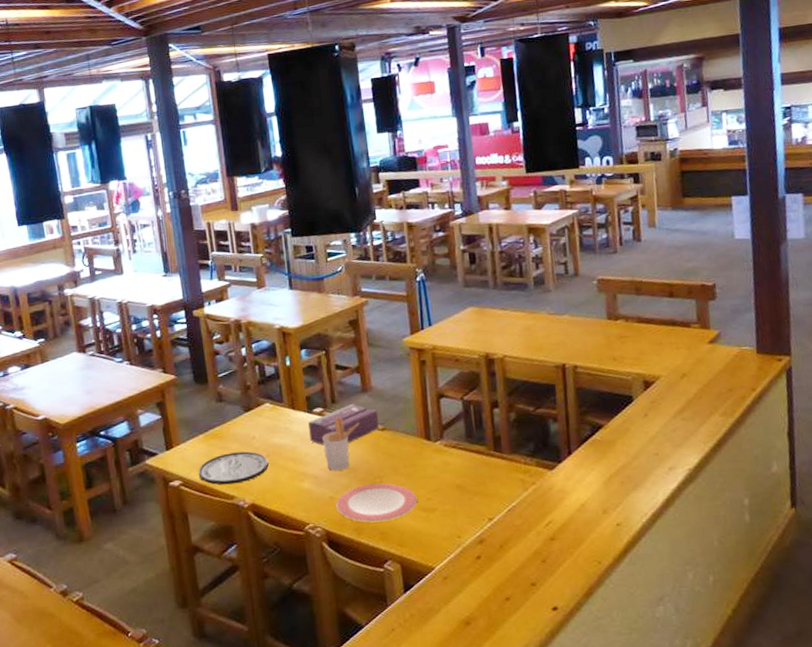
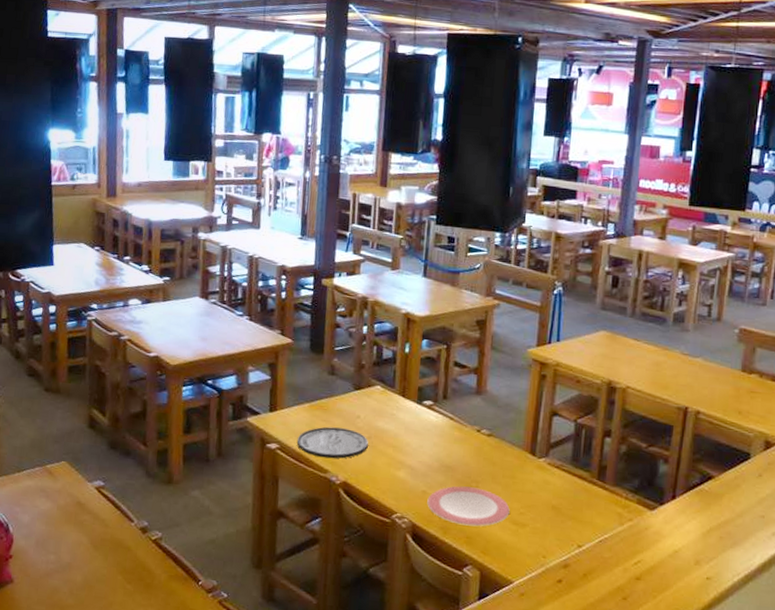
tissue box: present [308,403,380,445] -> none [414,403,488,442]
utensil holder: present [322,417,359,471] -> none [426,413,467,467]

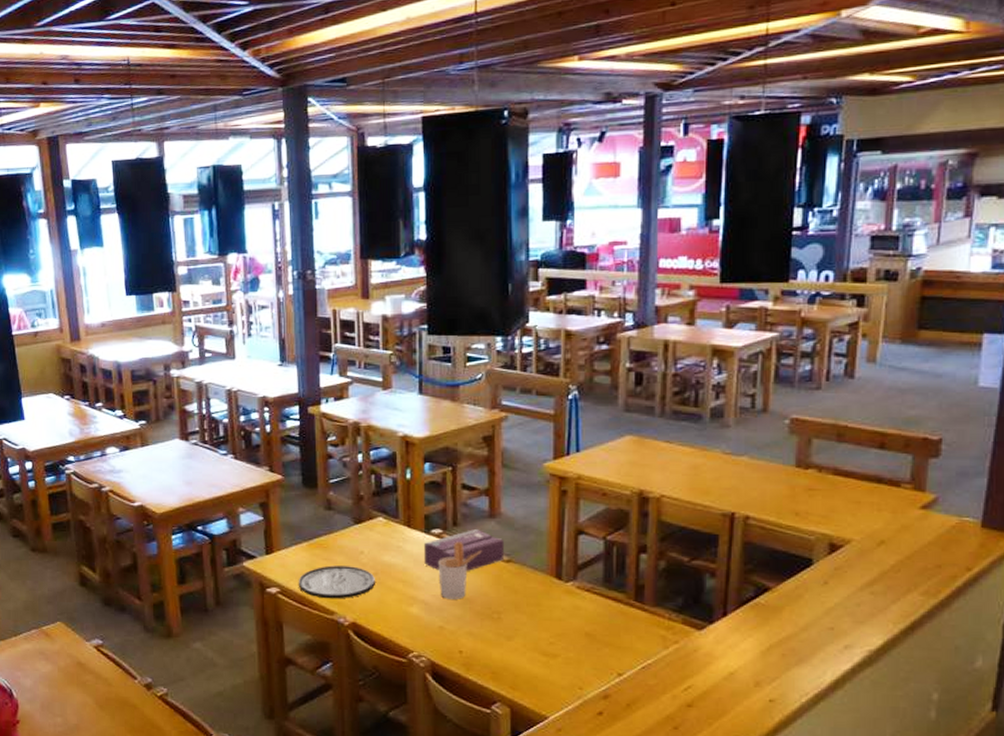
tissue box: none [414,403,488,442] -> present [424,528,505,571]
utensil holder: none [426,413,467,467] -> present [438,541,482,600]
plate: present [427,486,510,527] -> none [445,618,538,661]

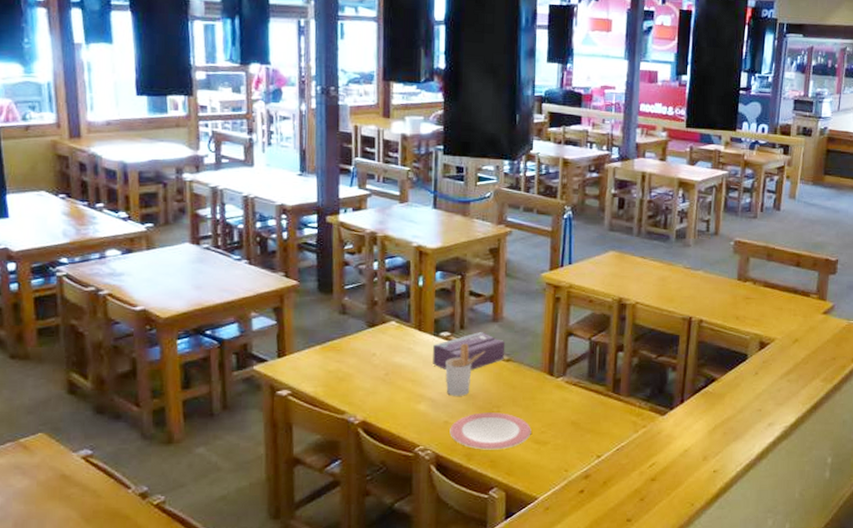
plate: present [298,565,375,599] -> none [309,367,386,399]
plate: none [445,618,538,661] -> present [450,412,531,450]

